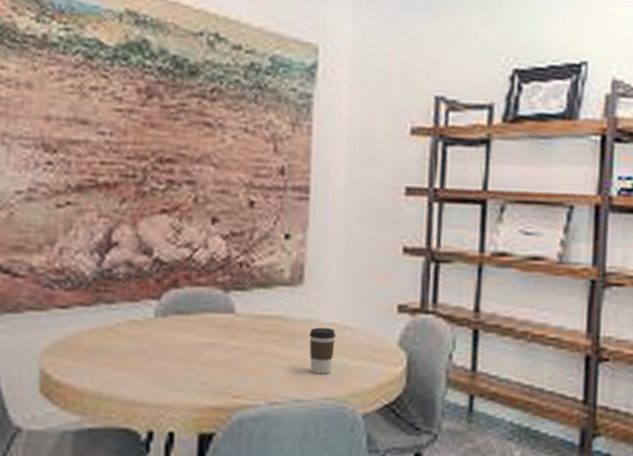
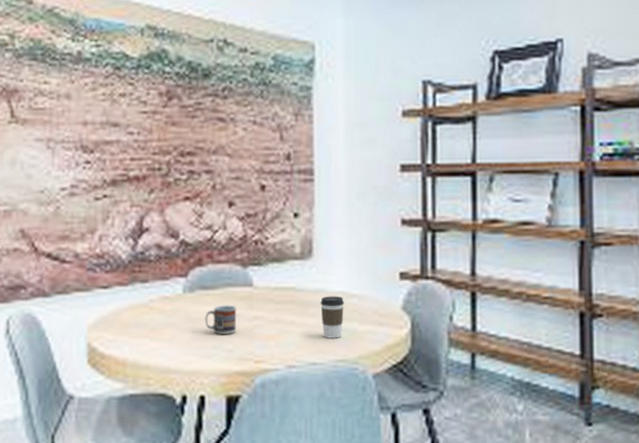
cup: none [178,332,215,366] -> present [205,305,237,335]

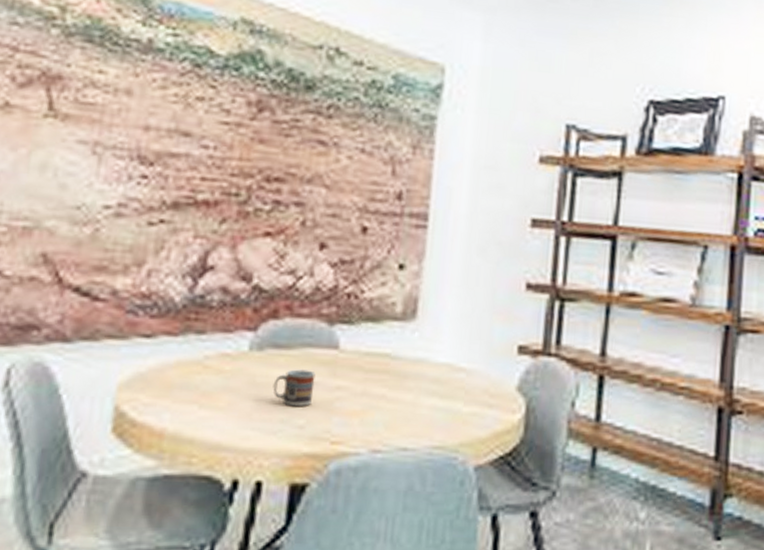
coffee cup: present [320,296,345,339] -> none [419,367,450,420]

